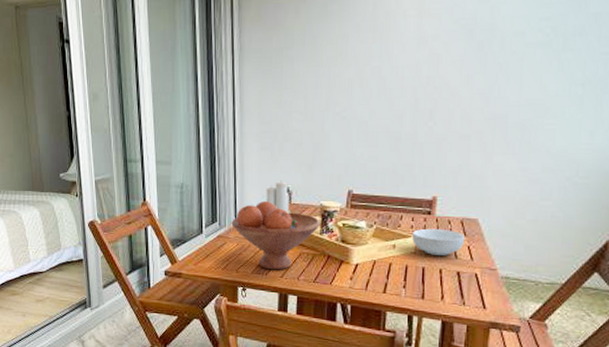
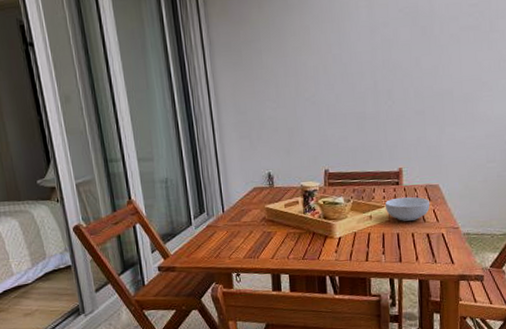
fruit bowl: present [231,200,321,270] -> none [219,187,304,253]
candle: present [266,180,291,214] -> none [249,166,275,197]

